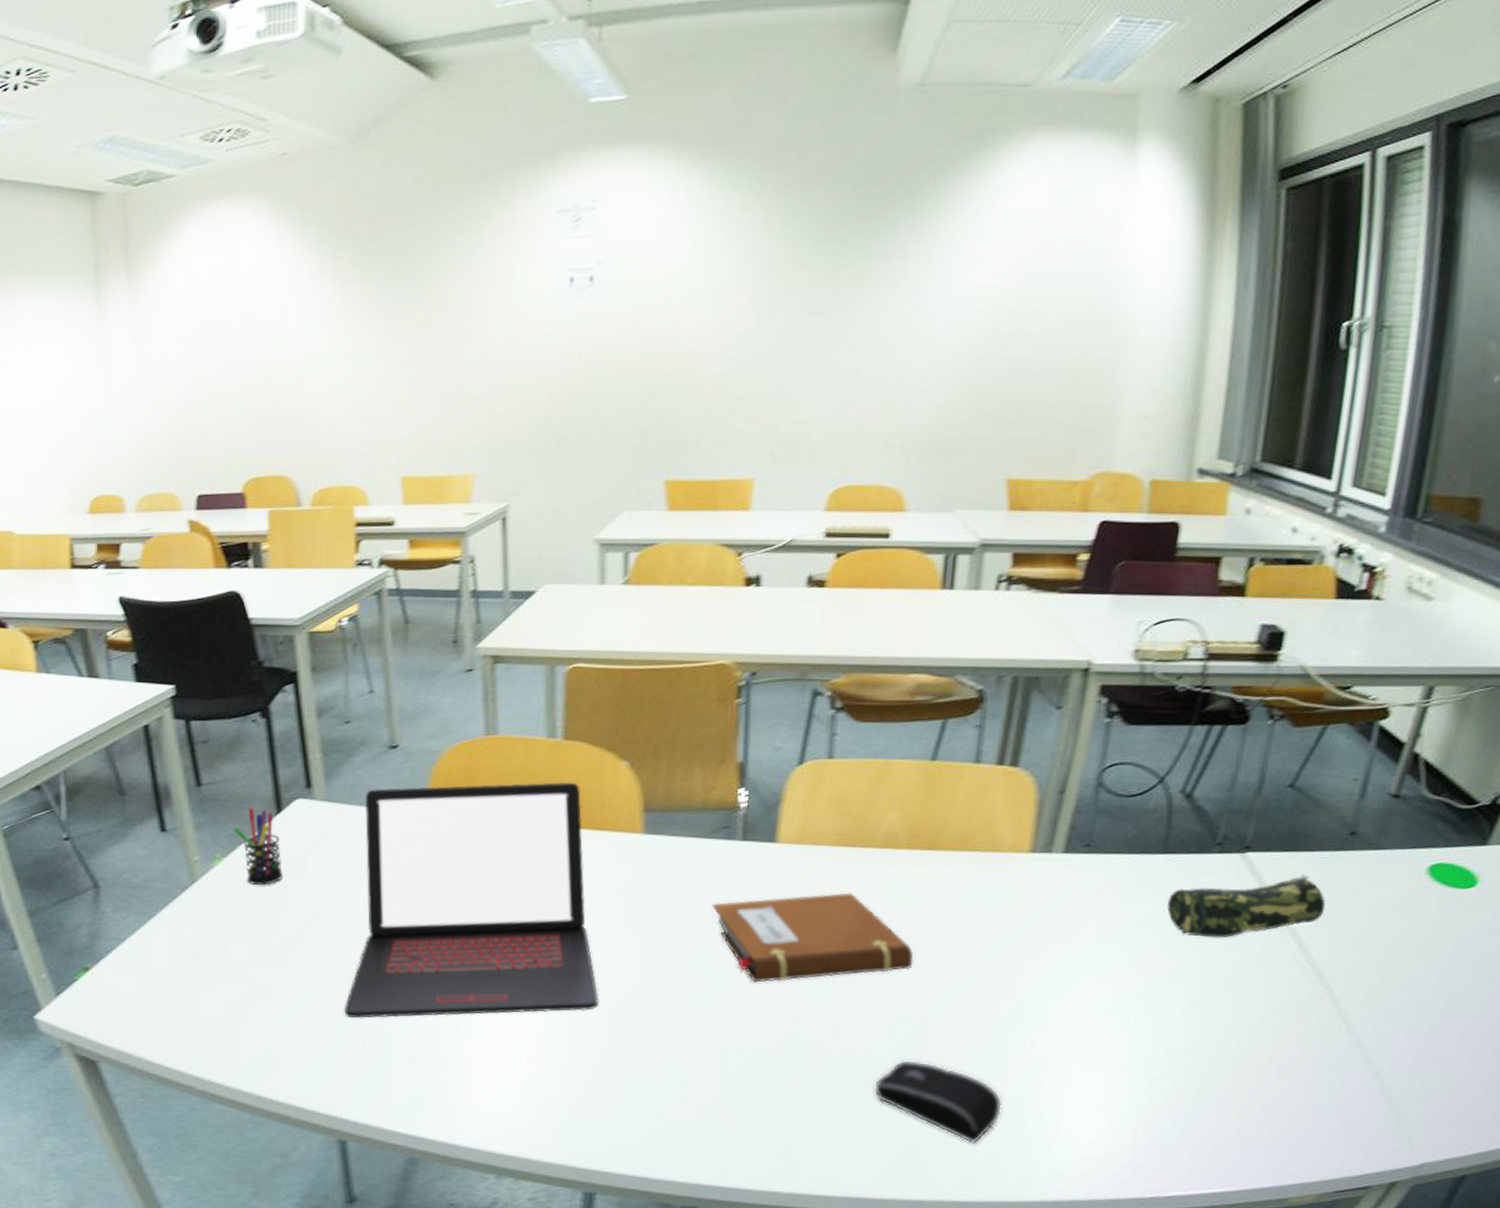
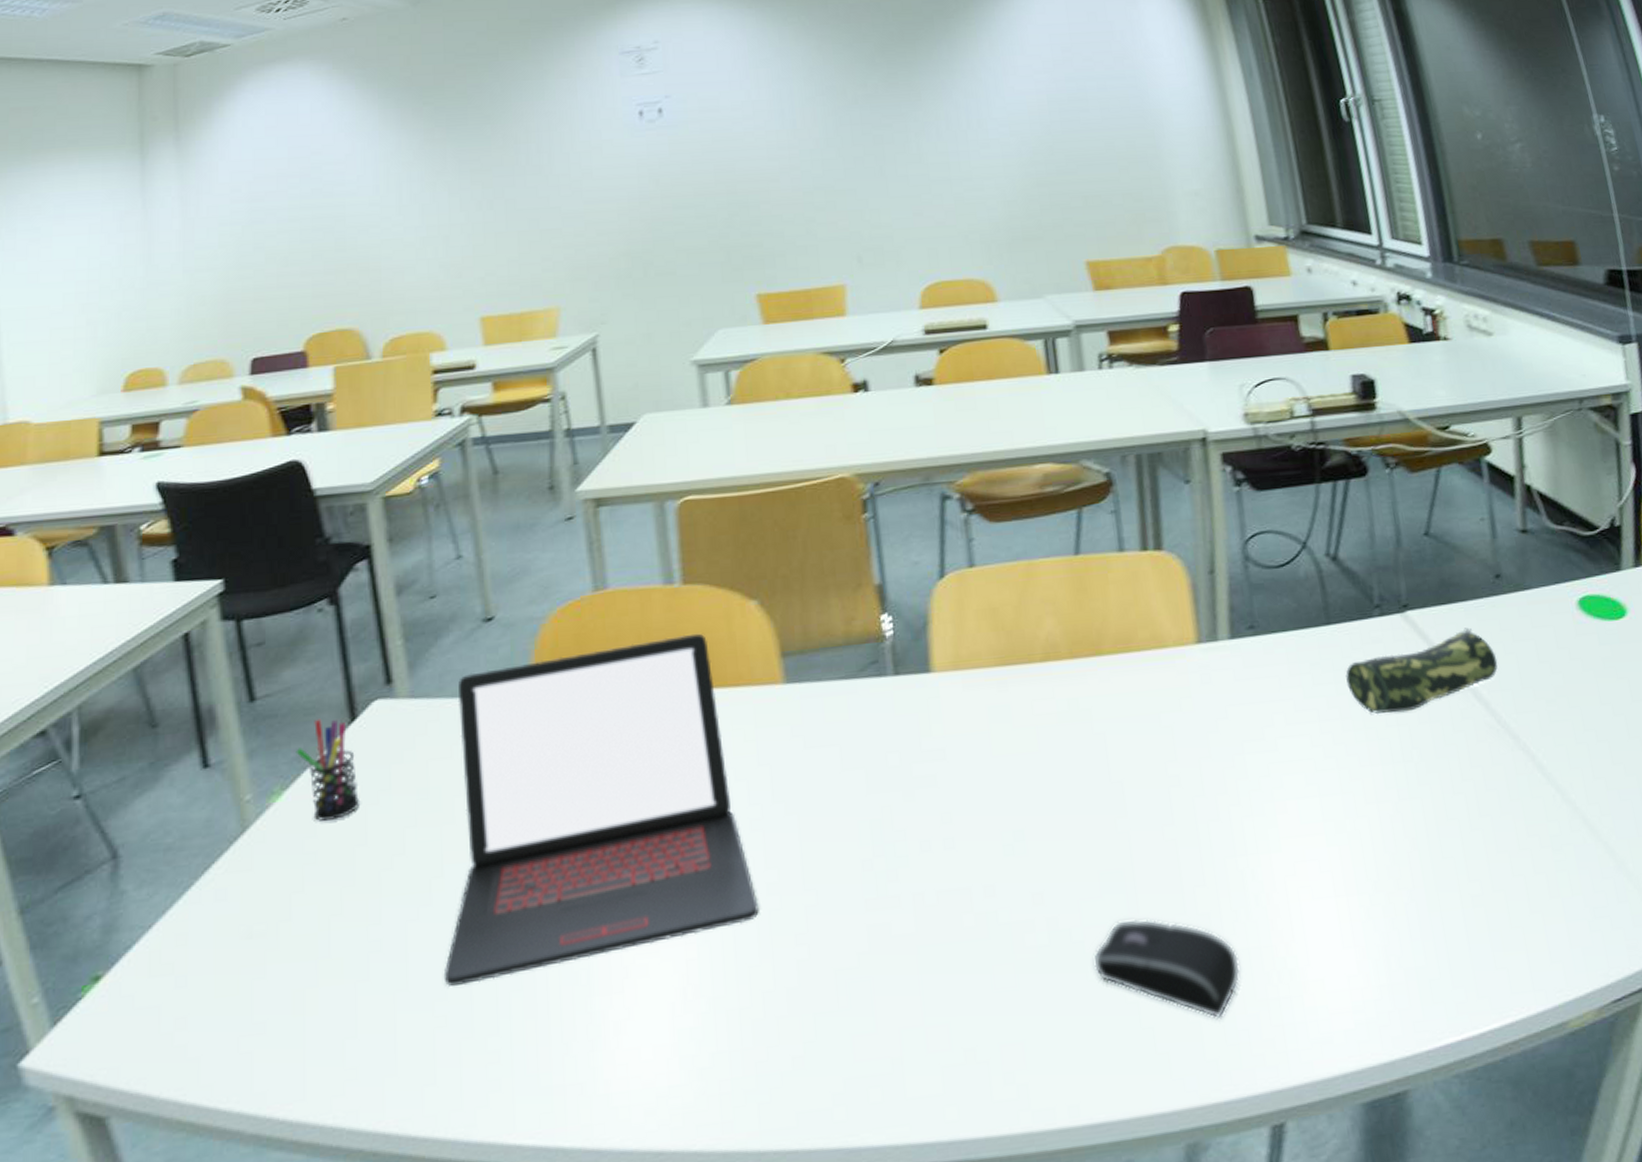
notebook: present [712,893,914,983] -> none [873,720,1105,850]

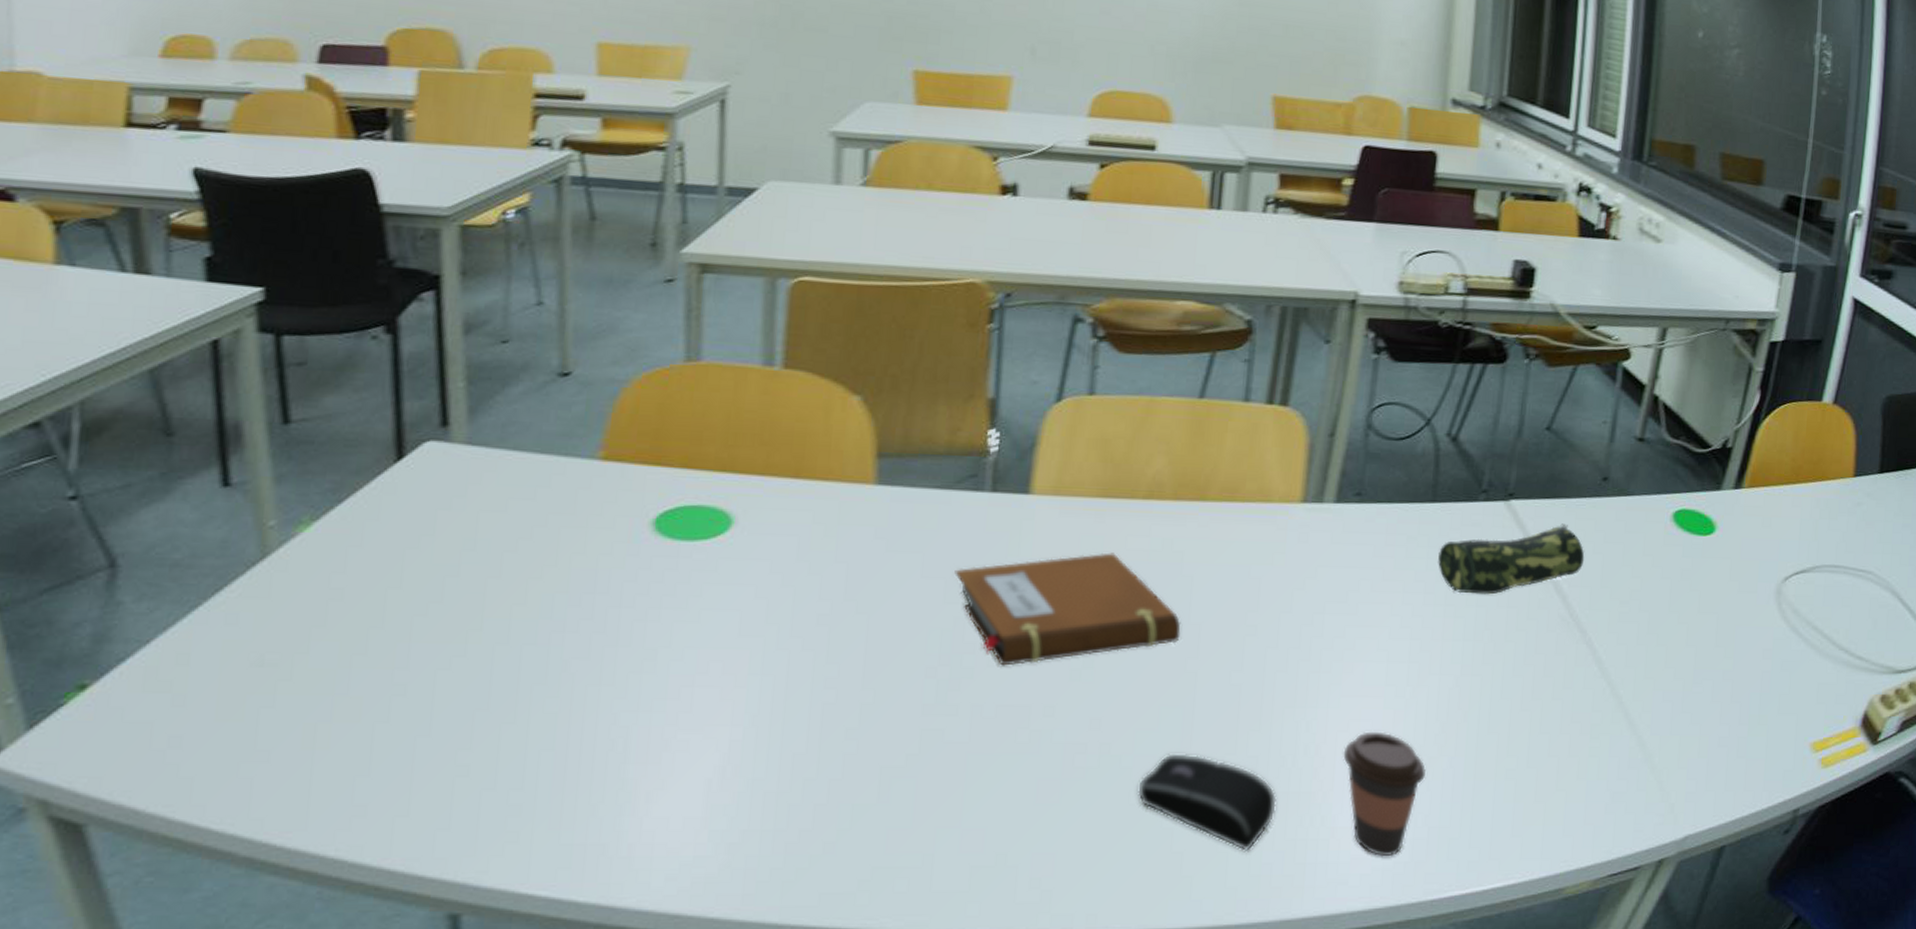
pen holder: present [296,718,361,821] -> none [331,452,399,558]
laptop: present [443,633,759,988] -> none [470,420,814,739]
notebook: none [873,720,1105,850] -> present [954,553,1181,666]
coffee cup: none [1295,870,1389,1009] -> present [1343,731,1427,857]

